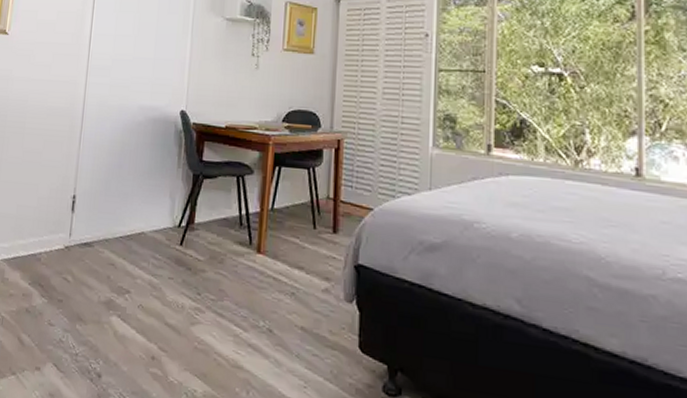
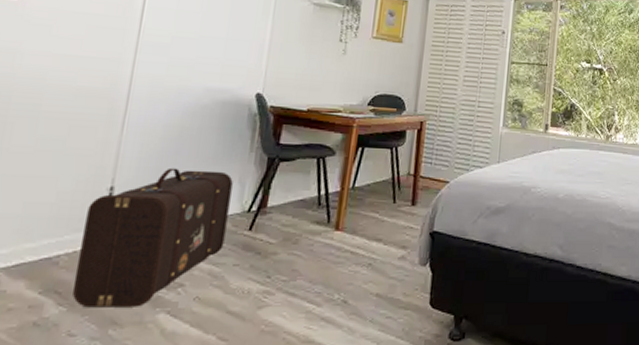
suitcase: none [50,180,165,307] -> present [72,167,233,308]

